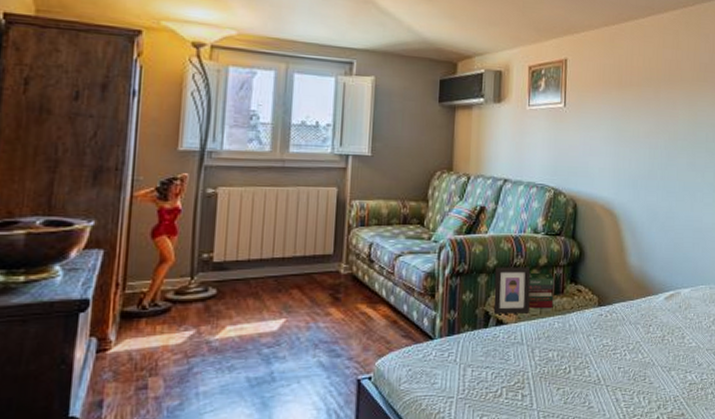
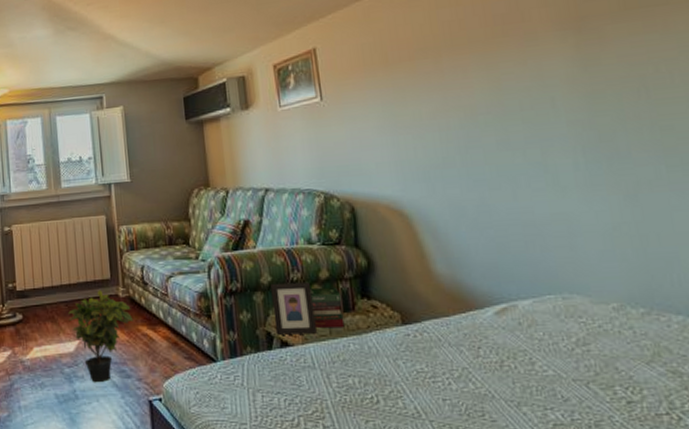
potted plant: none [276,265,353,362] -> present [68,289,134,382]

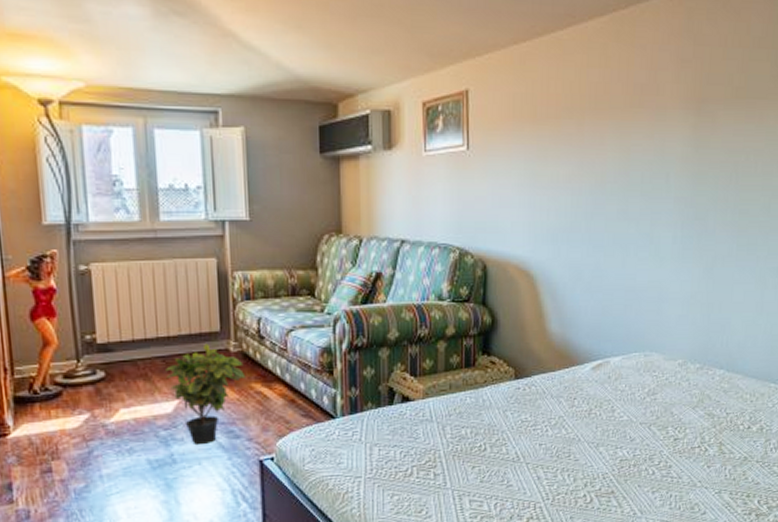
picture frame: present [270,282,317,335] -> none [397,338,437,390]
books: present [310,287,345,328] -> none [436,343,464,383]

